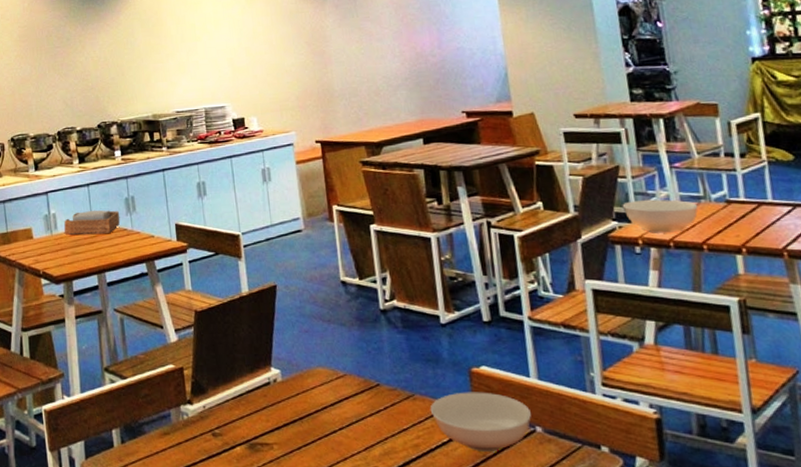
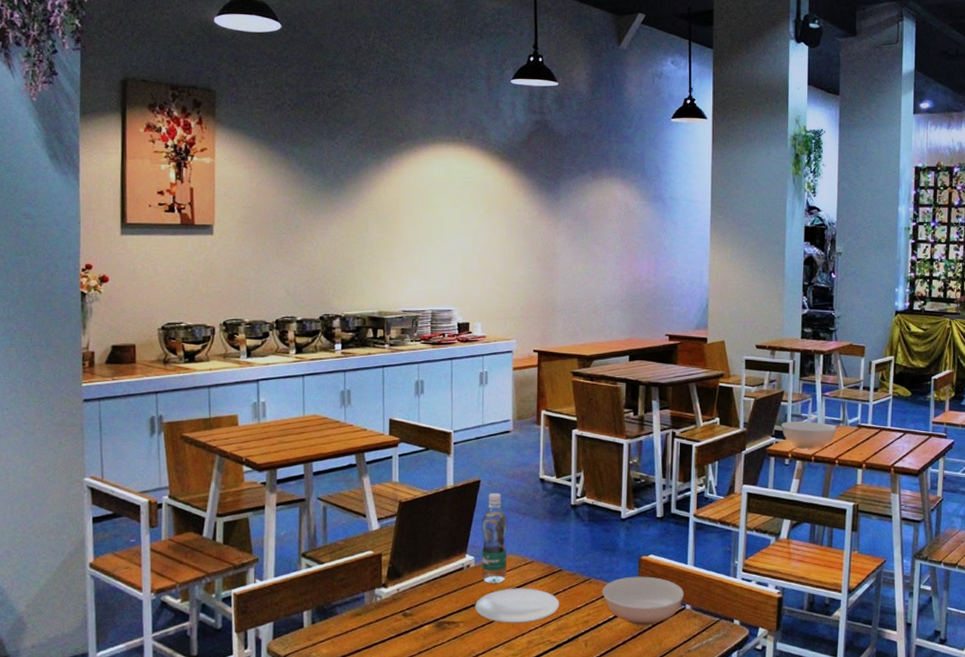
napkin holder: present [64,210,121,236] -> none [273,401,334,425]
bottle: none [283,298,318,400] -> present [481,492,508,583]
plate: none [288,405,383,447] -> present [475,588,560,624]

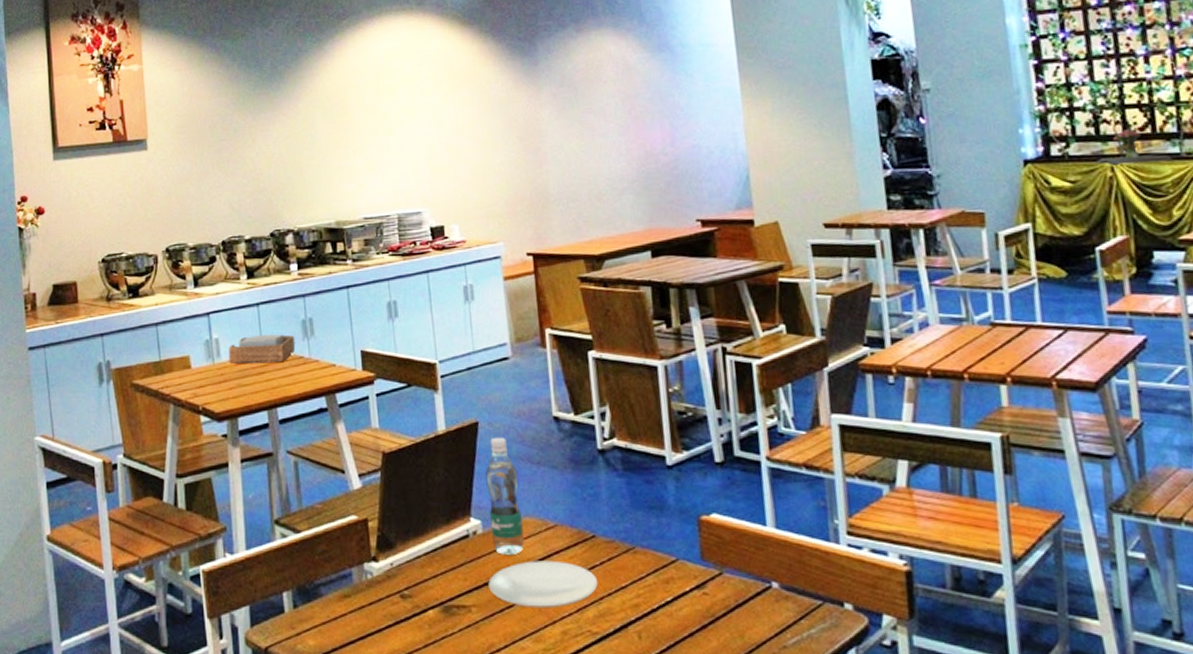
napkin holder: none [273,401,334,425] -> present [229,334,296,365]
bowl: present [602,576,685,626] -> none [652,543,768,611]
bowl: present [781,421,837,449] -> none [874,321,960,360]

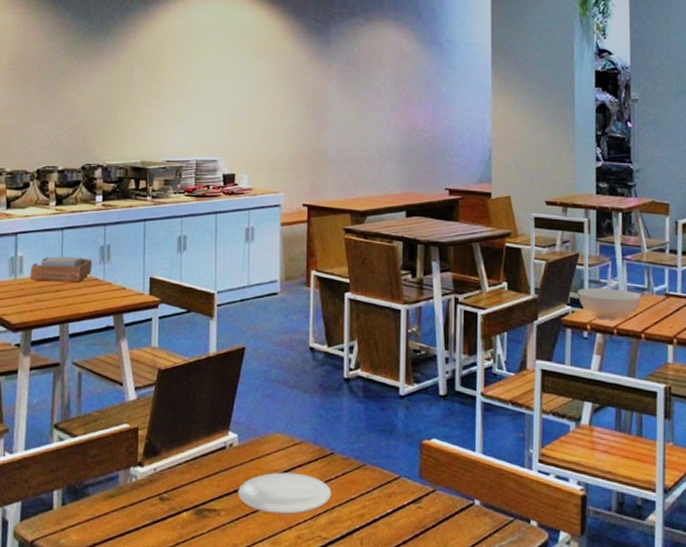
bottle: present [485,436,524,555] -> none [245,361,274,466]
bowl: none [874,321,960,360] -> present [577,287,642,321]

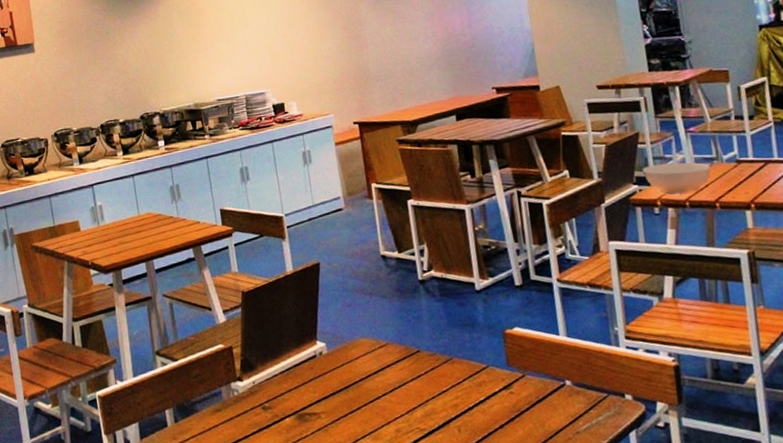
napkin holder: present [30,257,93,283] -> none [110,199,166,226]
plate: present [238,472,332,515] -> none [334,372,424,413]

